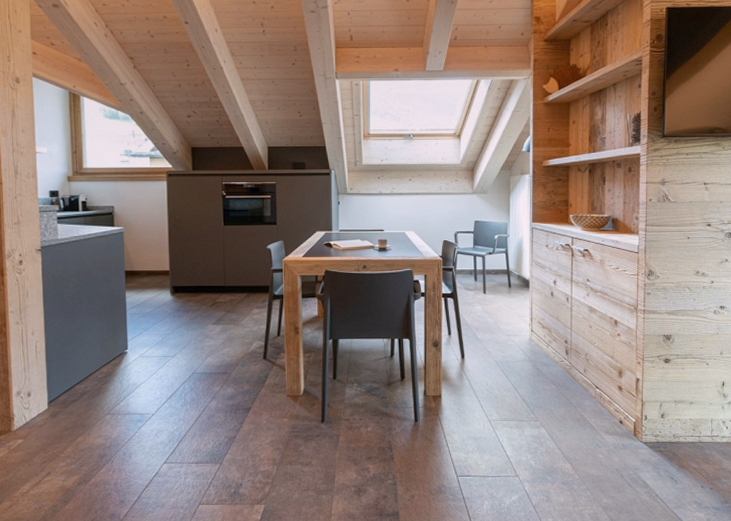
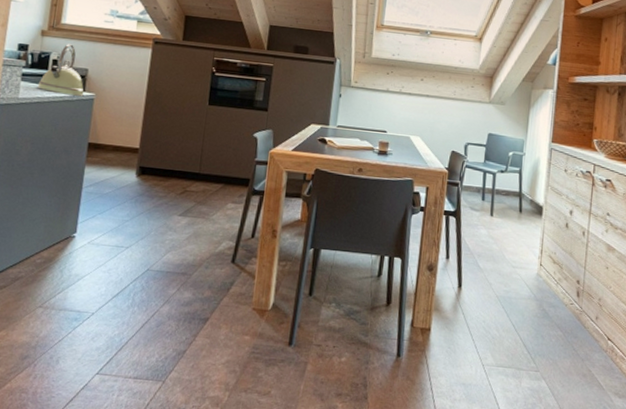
kettle: none [72,186,114,231] -> present [37,44,85,97]

